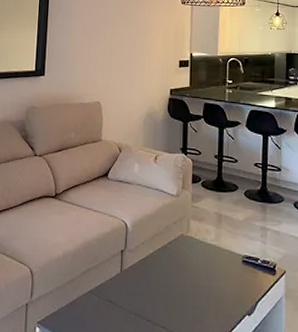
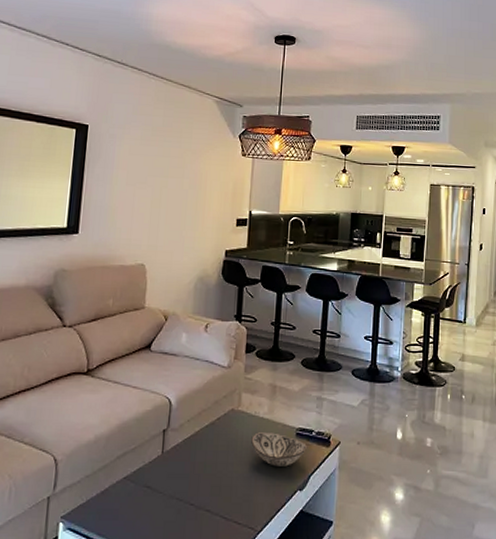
decorative bowl: none [200,257,253,291] -> present [251,432,307,467]

